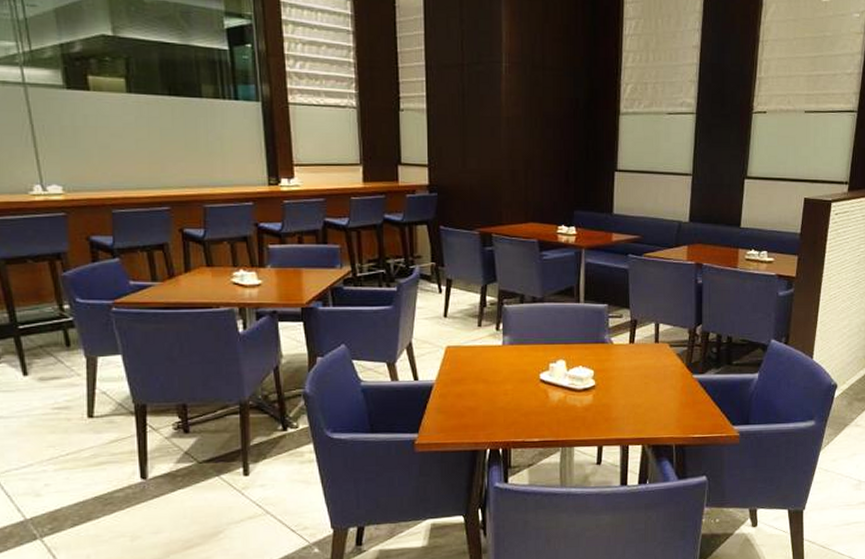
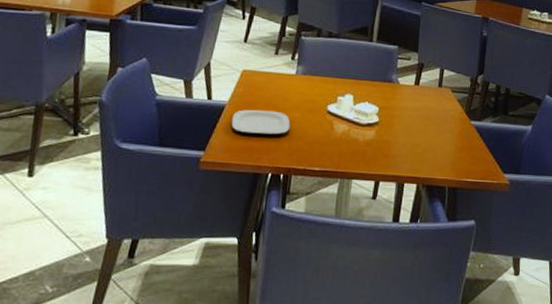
plate: none [441,385,503,412] -> present [231,109,291,135]

